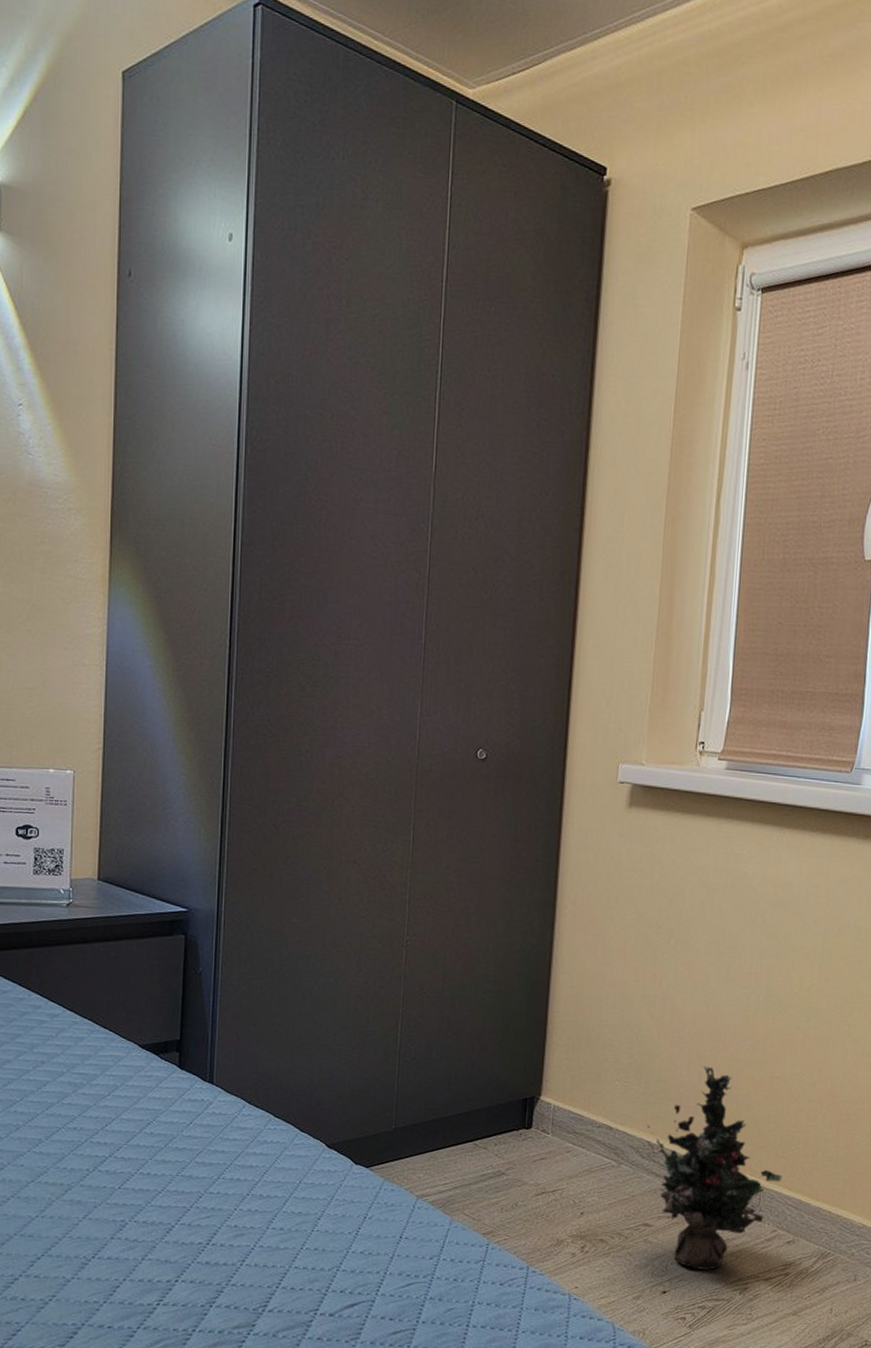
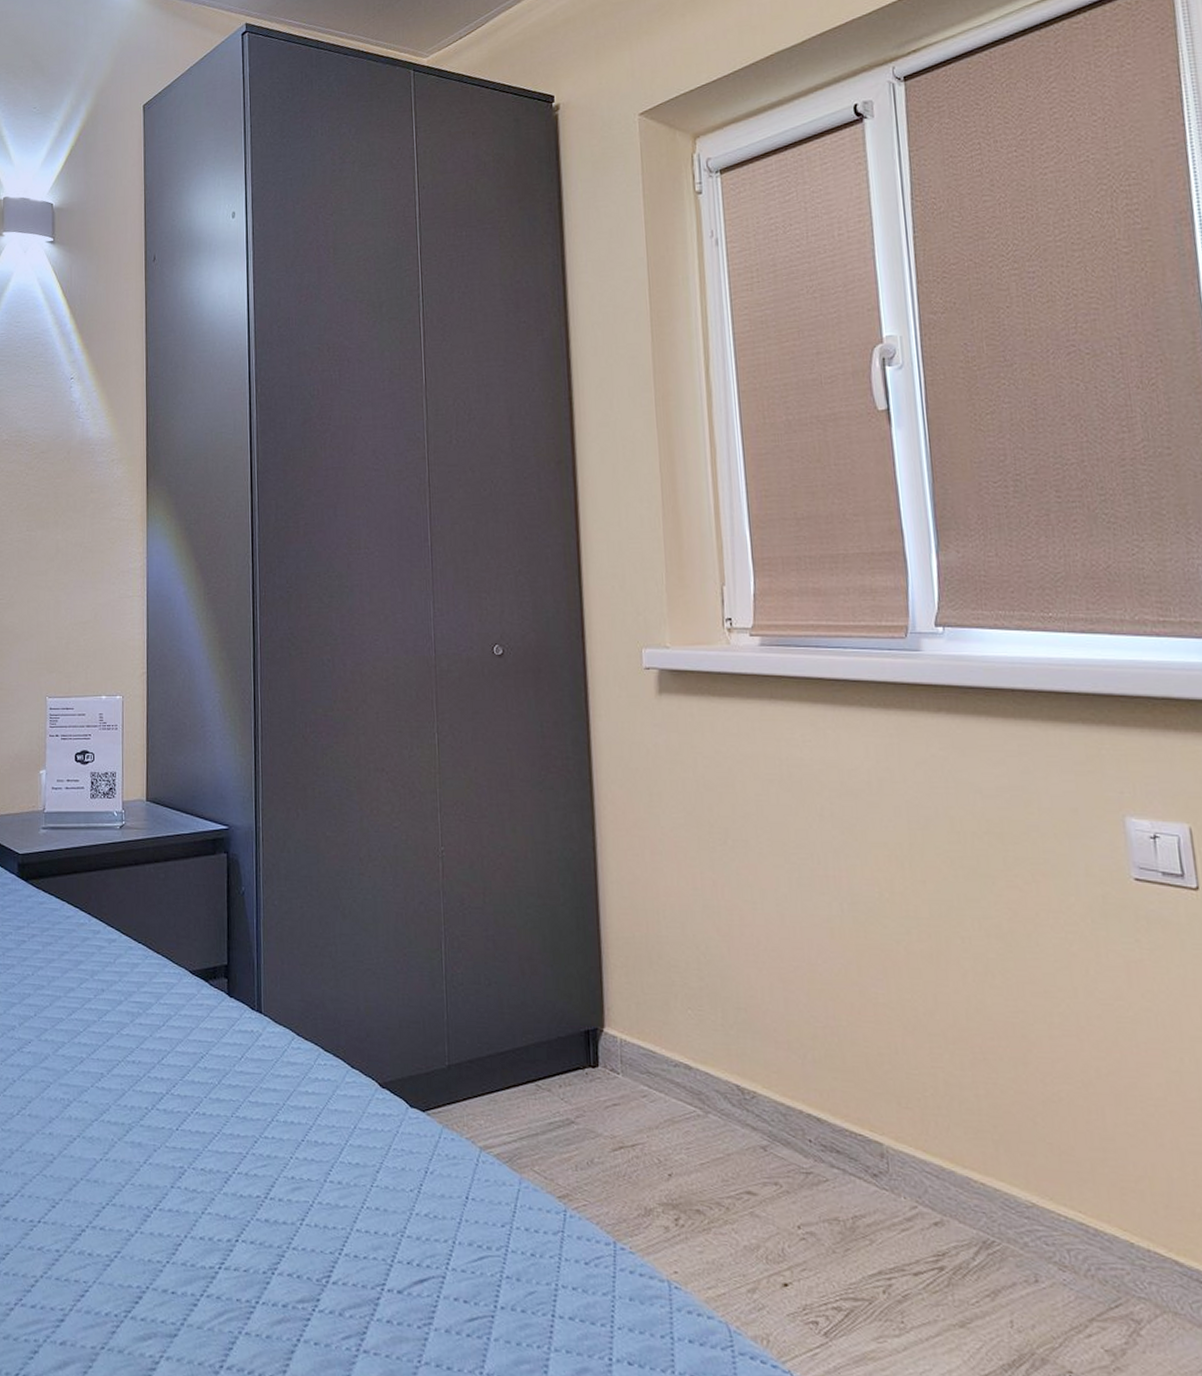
decorative plant: present [647,1066,783,1270] -> none [733,990,913,1257]

